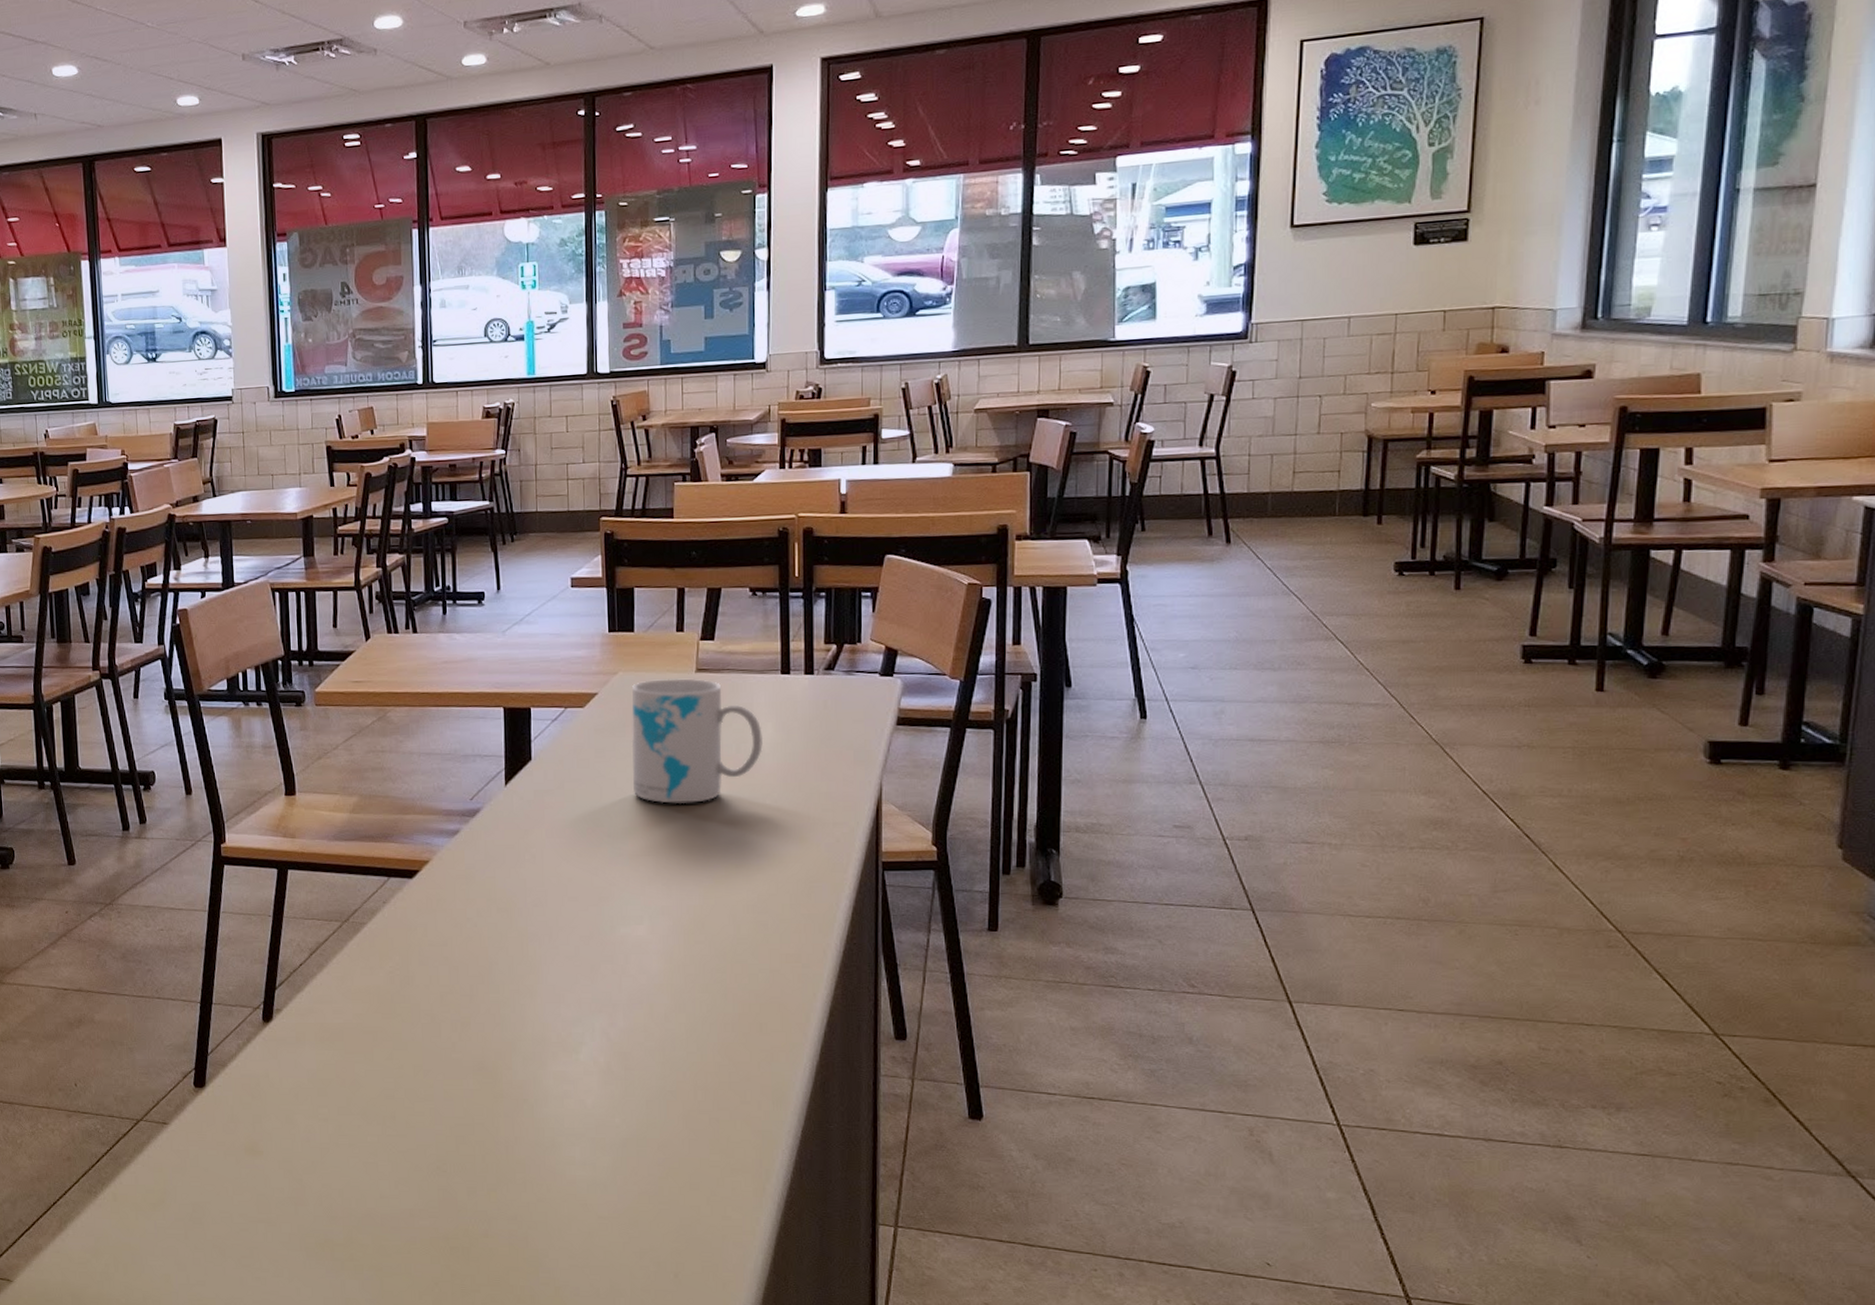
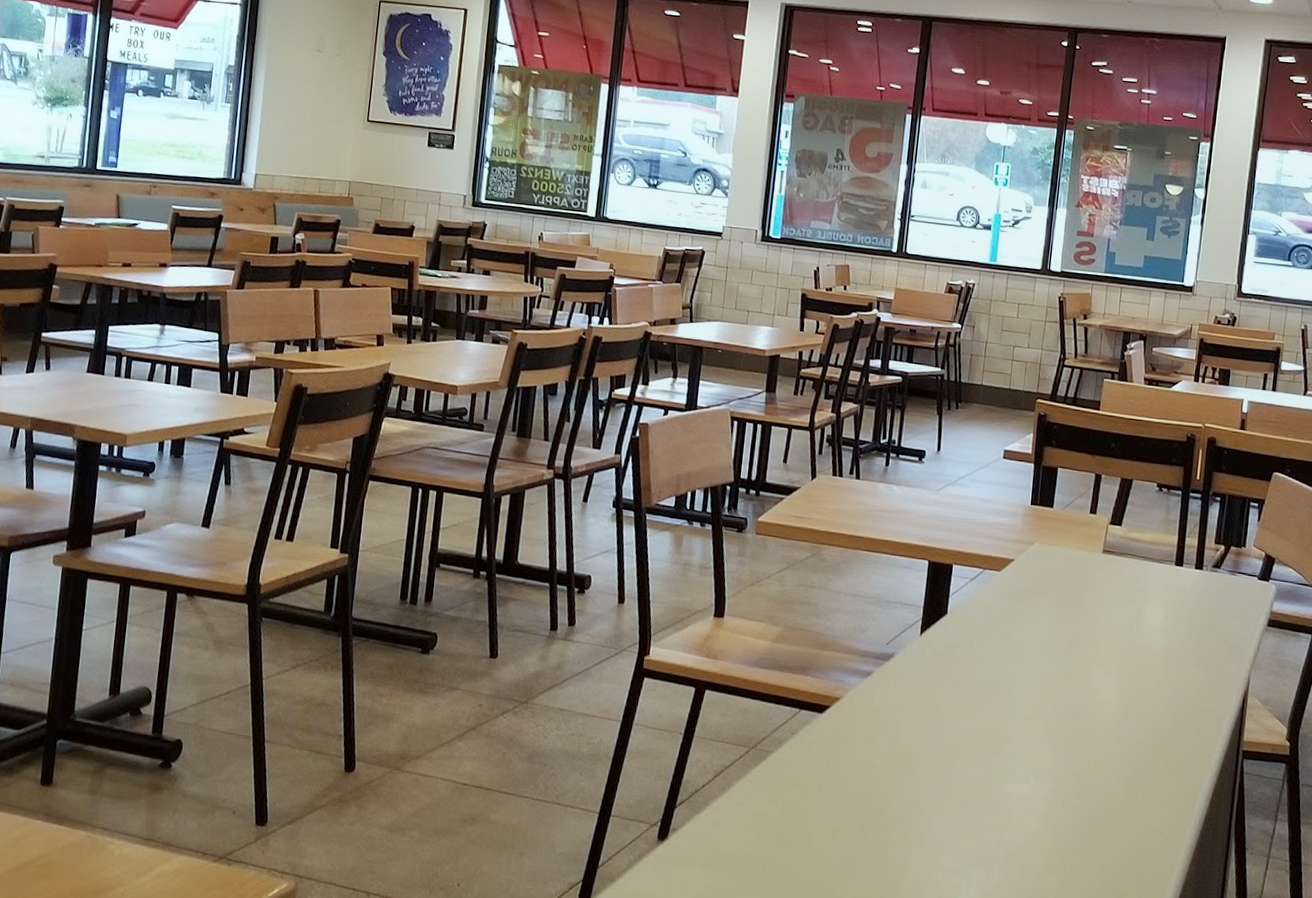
mug: present [631,678,763,804] -> none [1034,554,1153,674]

